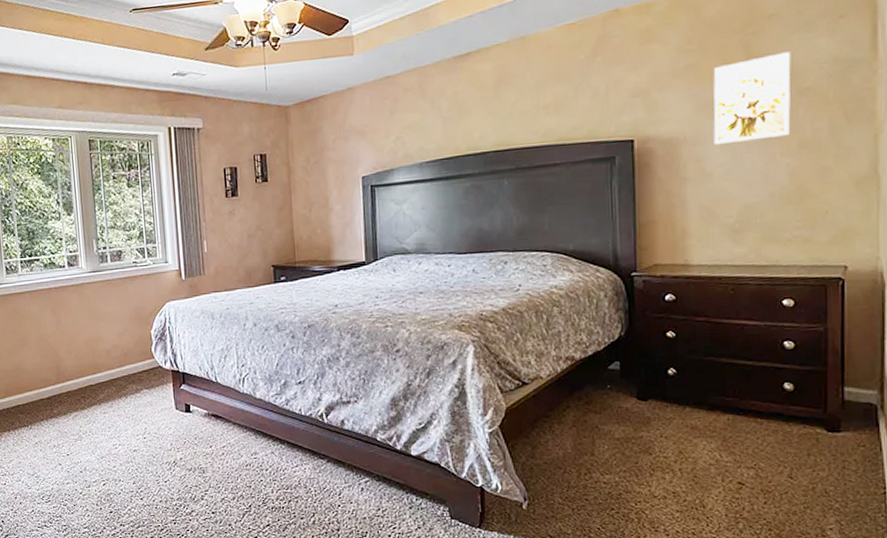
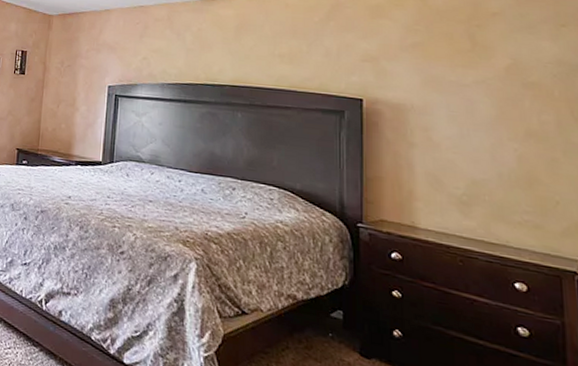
wall art: present [713,52,791,146] -> none [439,47,517,123]

